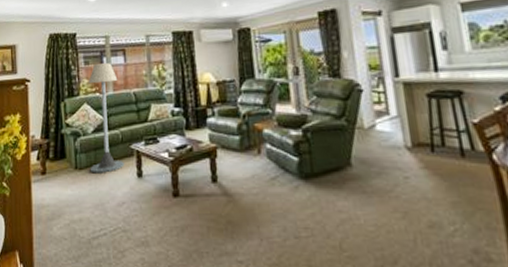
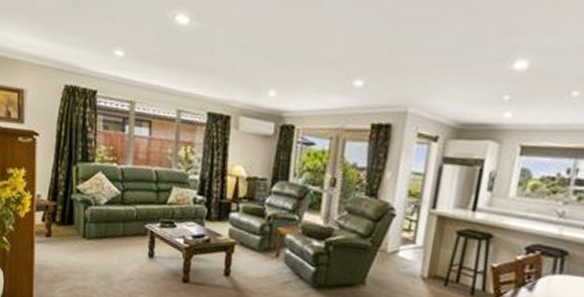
floor lamp: present [88,63,124,173] -> none [99,131,140,247]

